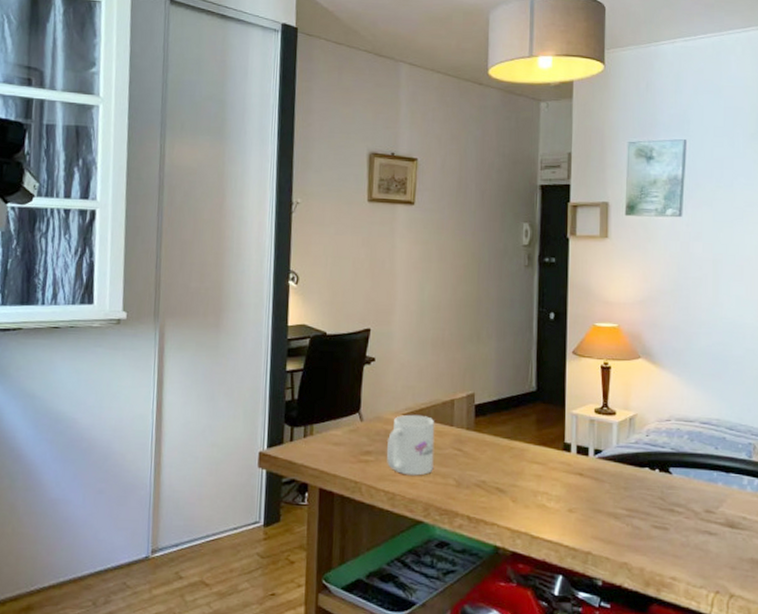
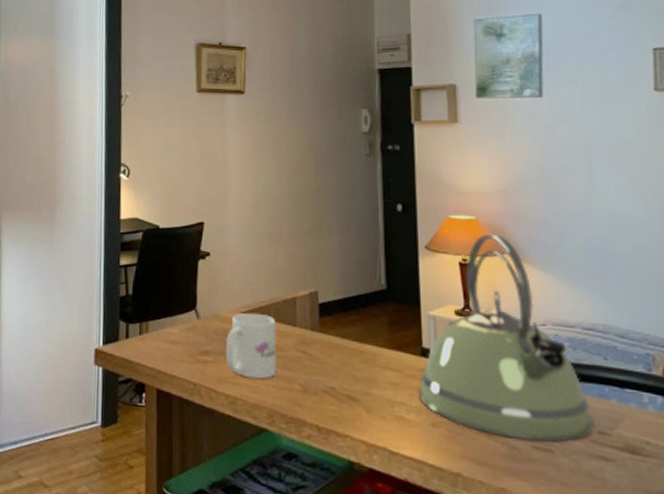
kettle: none [558,339,703,522] -> present [418,233,594,443]

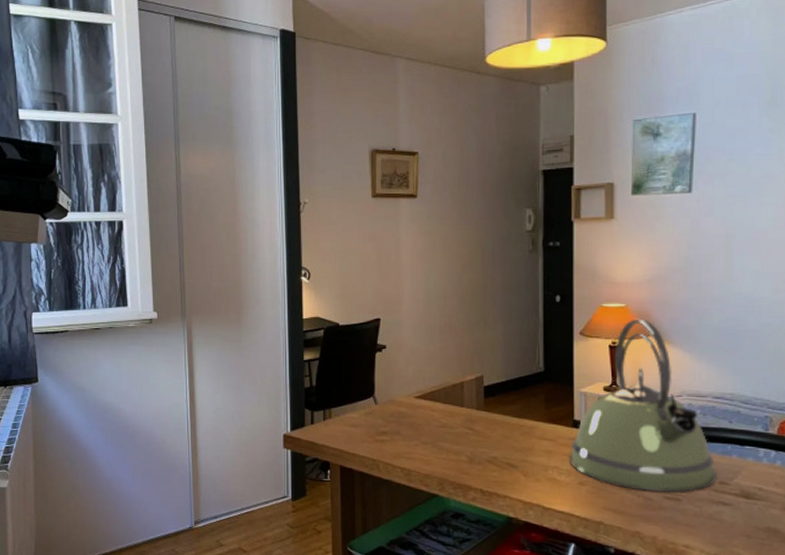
mug: present [226,312,277,379] -> none [402,397,446,453]

